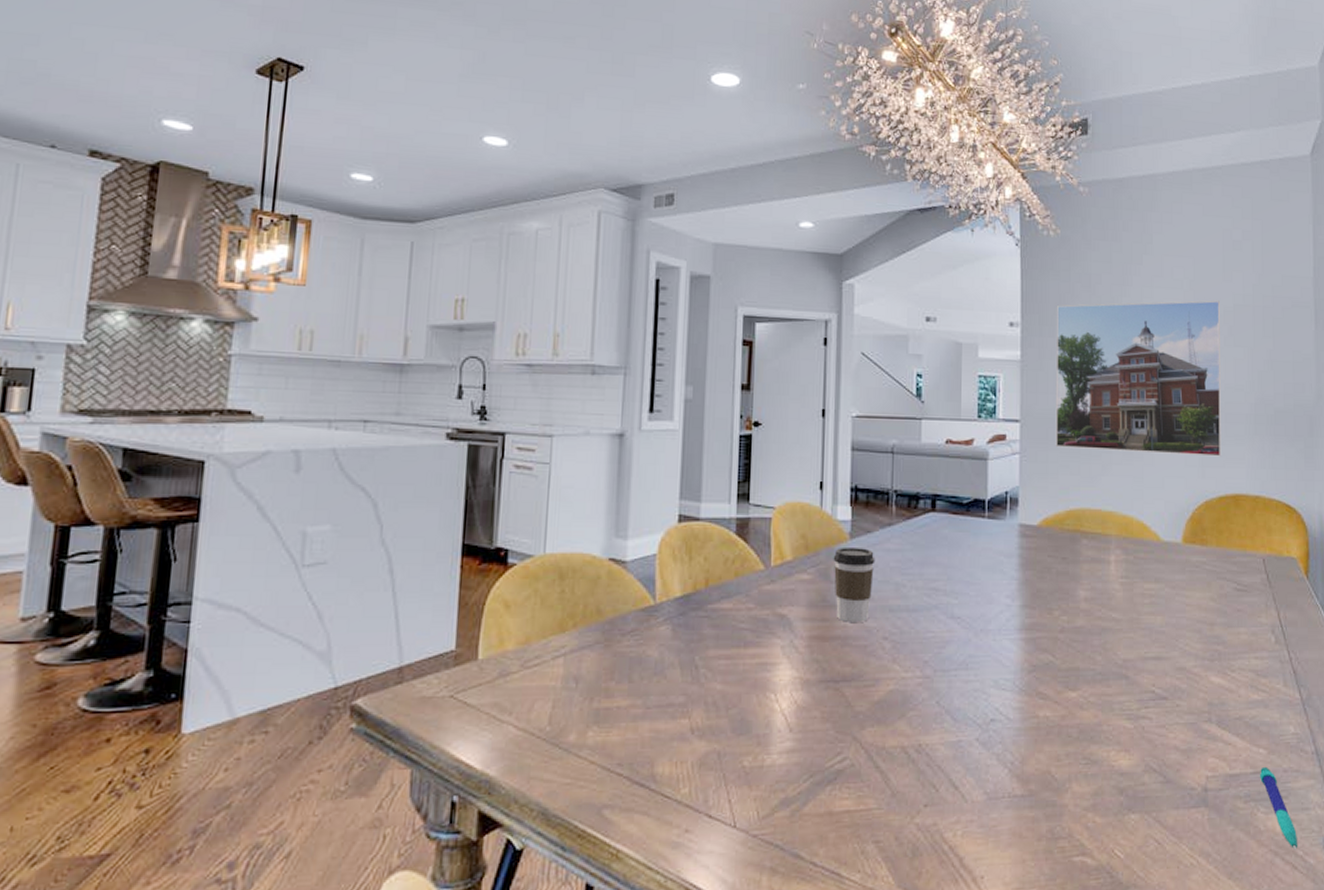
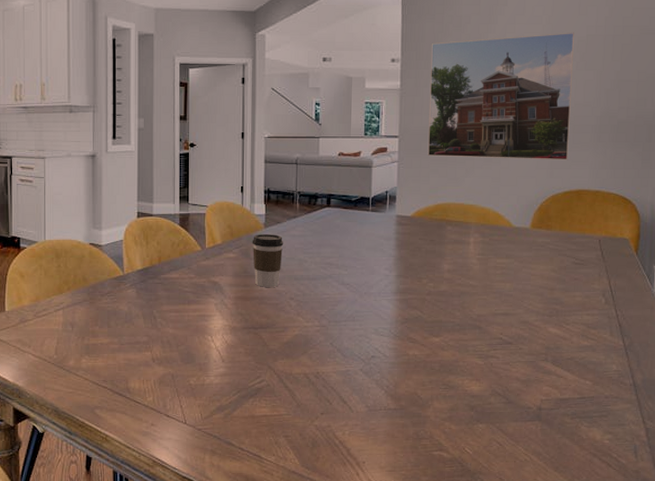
pen: present [1260,766,1297,850] -> none [585,394,613,453]

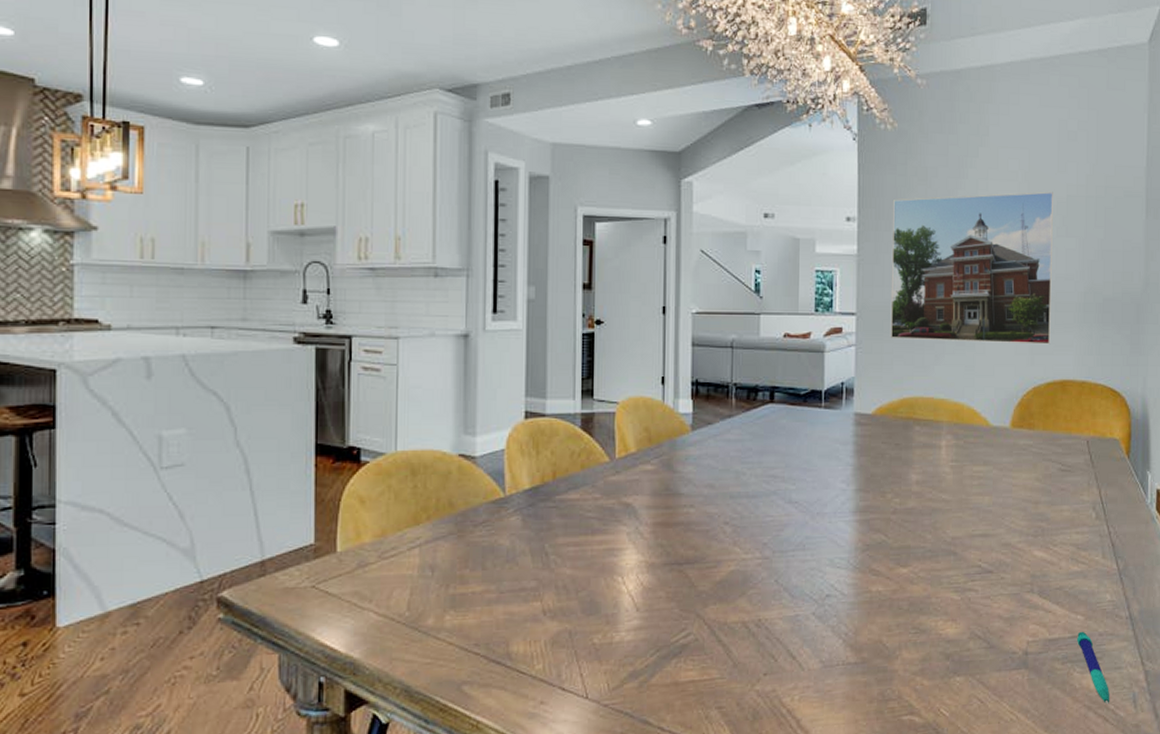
coffee cup: present [252,234,284,287] -> none [675,439,716,509]
pen: none [585,394,613,453] -> present [1077,631,1109,705]

